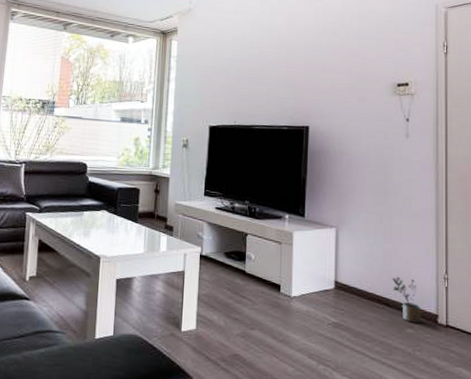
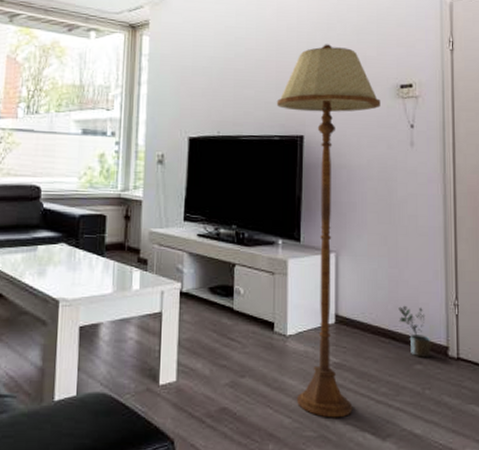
floor lamp: none [285,48,379,370] -> present [276,44,381,418]

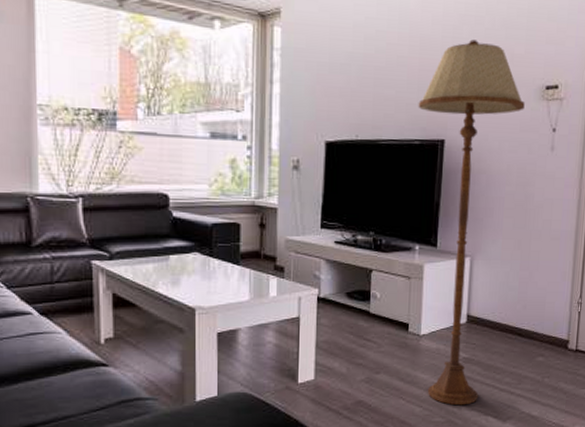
potted plant: present [398,305,431,357] -> none [526,304,554,351]

